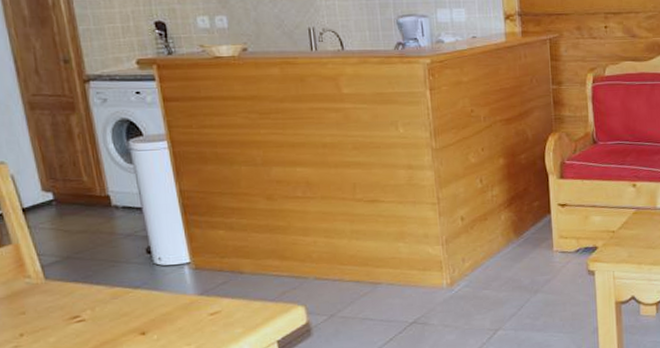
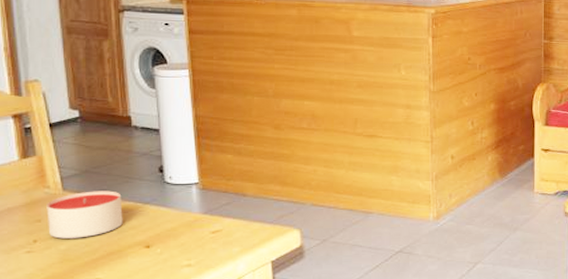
candle: none [29,276,114,331] -> present [47,191,123,239]

